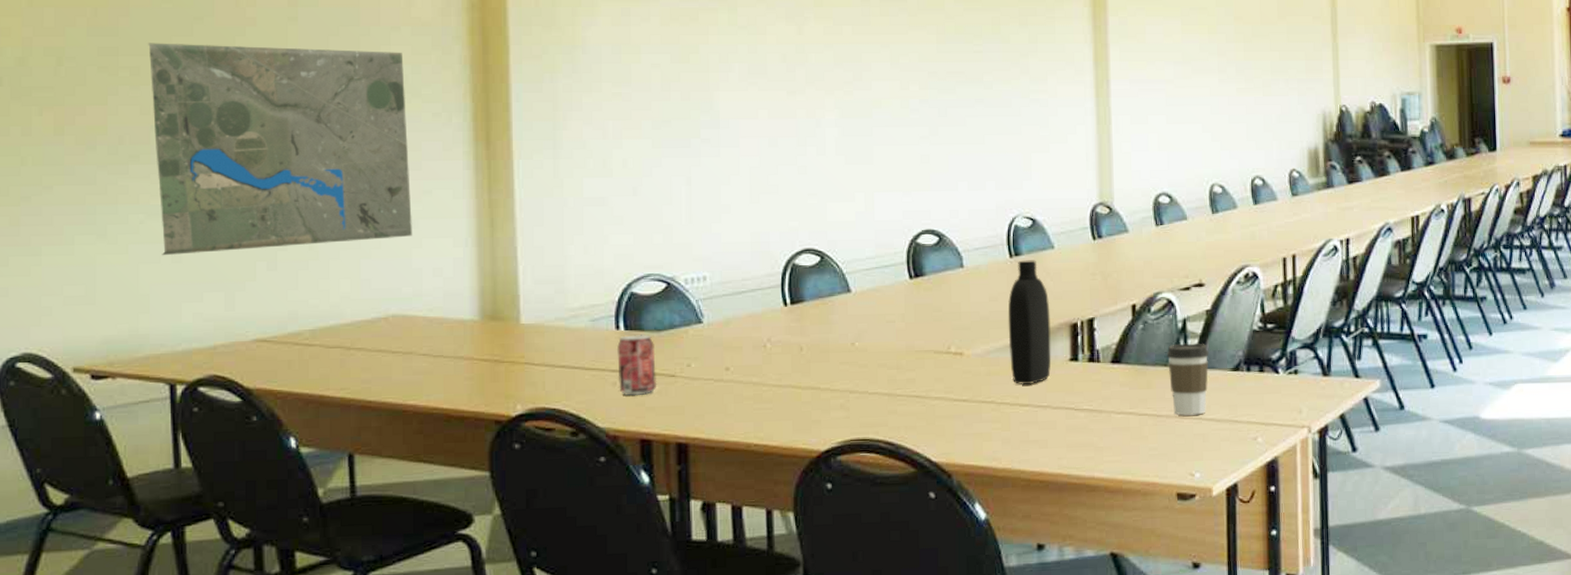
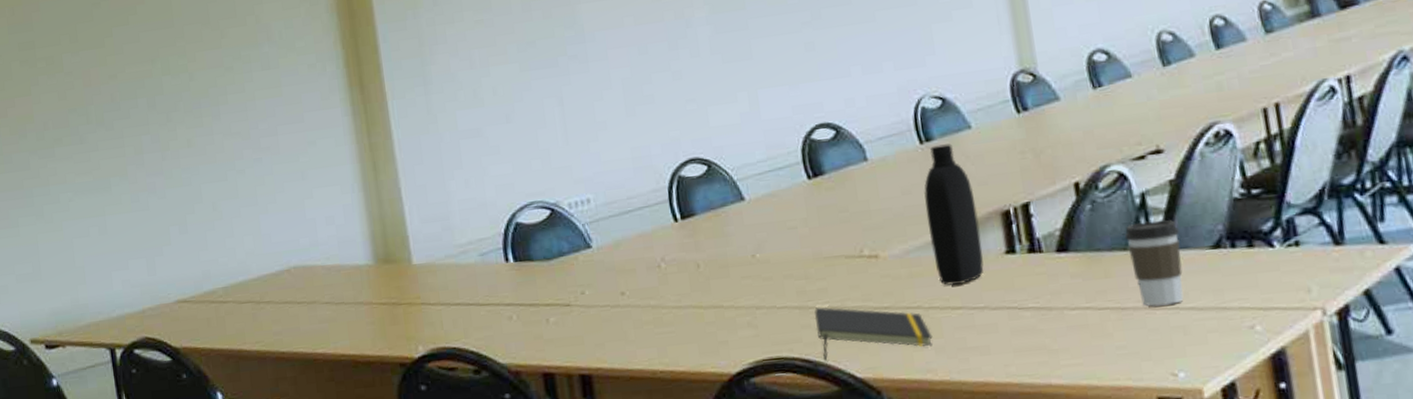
road map: present [148,43,412,256] -> none [58,9,303,230]
beverage can: present [617,333,657,397] -> none [509,264,553,330]
notepad: none [901,395,1001,444] -> present [814,307,933,360]

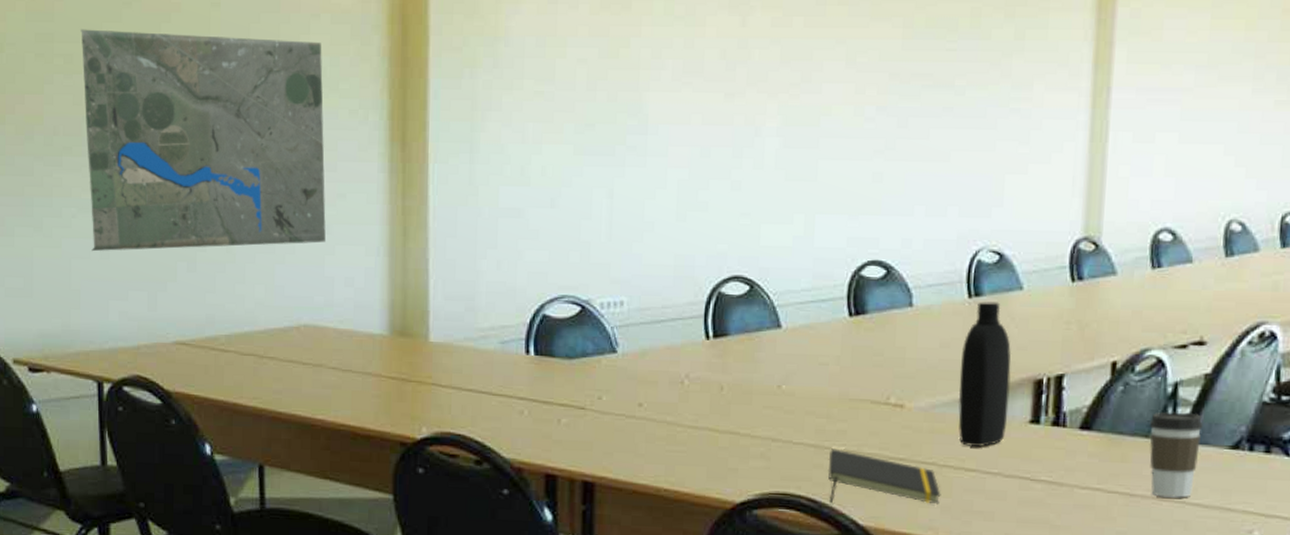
road map: none [58,9,303,230] -> present [81,29,326,252]

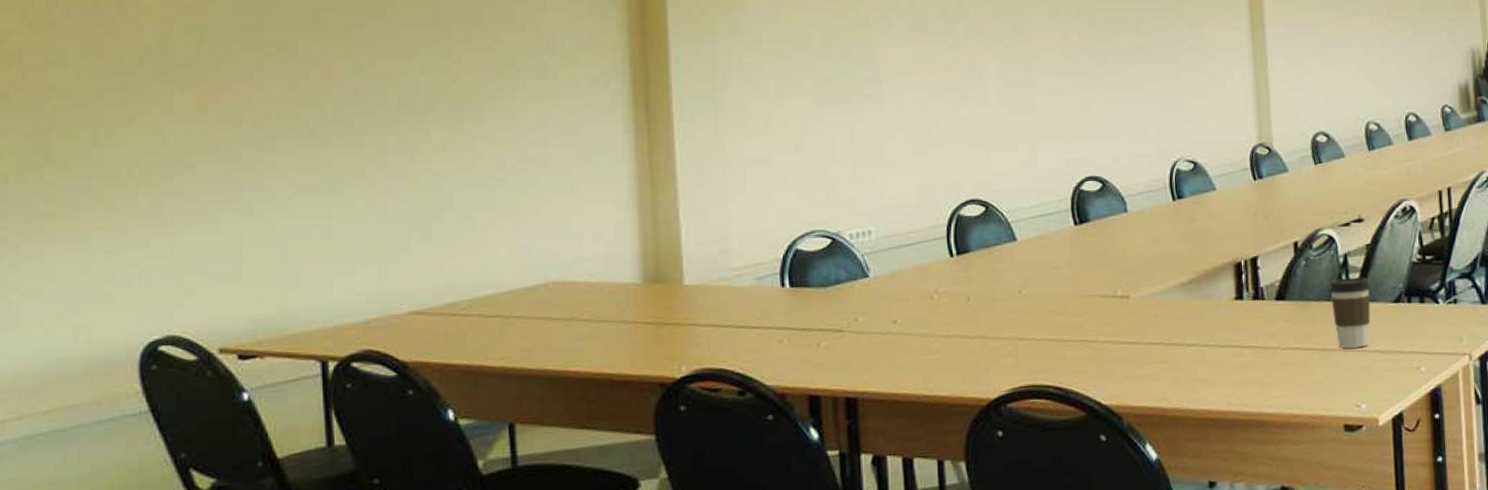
road map: present [81,29,326,252] -> none [295,17,571,232]
notepad: present [827,448,941,505] -> none [1069,340,1170,388]
bottle: present [958,302,1011,448] -> none [1172,202,1217,326]

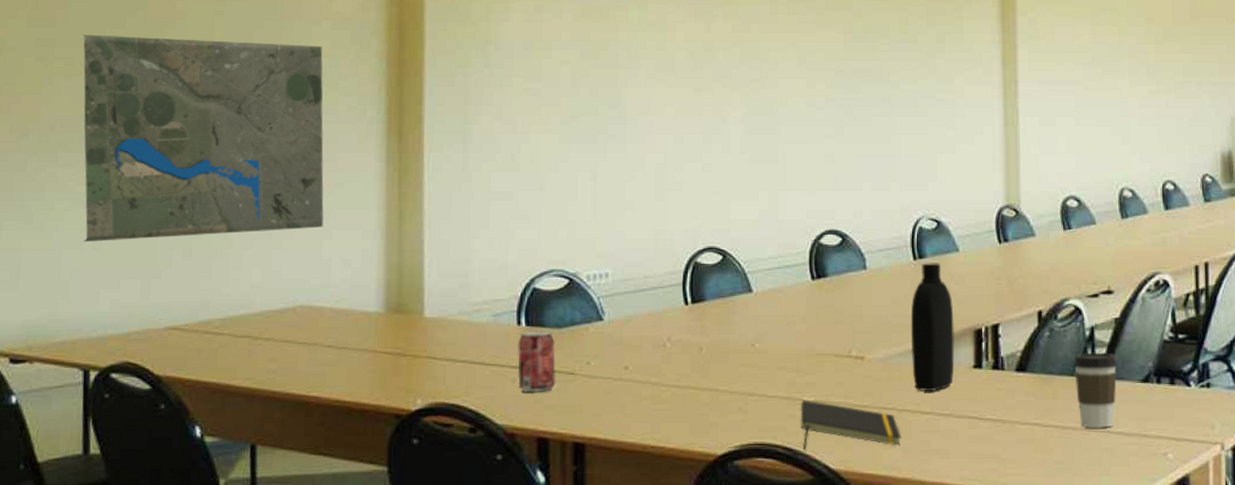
road map: none [295,17,571,232] -> present [83,34,324,243]
beverage can: none [783,290,824,354] -> present [517,330,556,394]
notepad: none [1069,340,1170,388] -> present [800,399,902,450]
bottle: none [1172,202,1217,326] -> present [910,263,954,392]

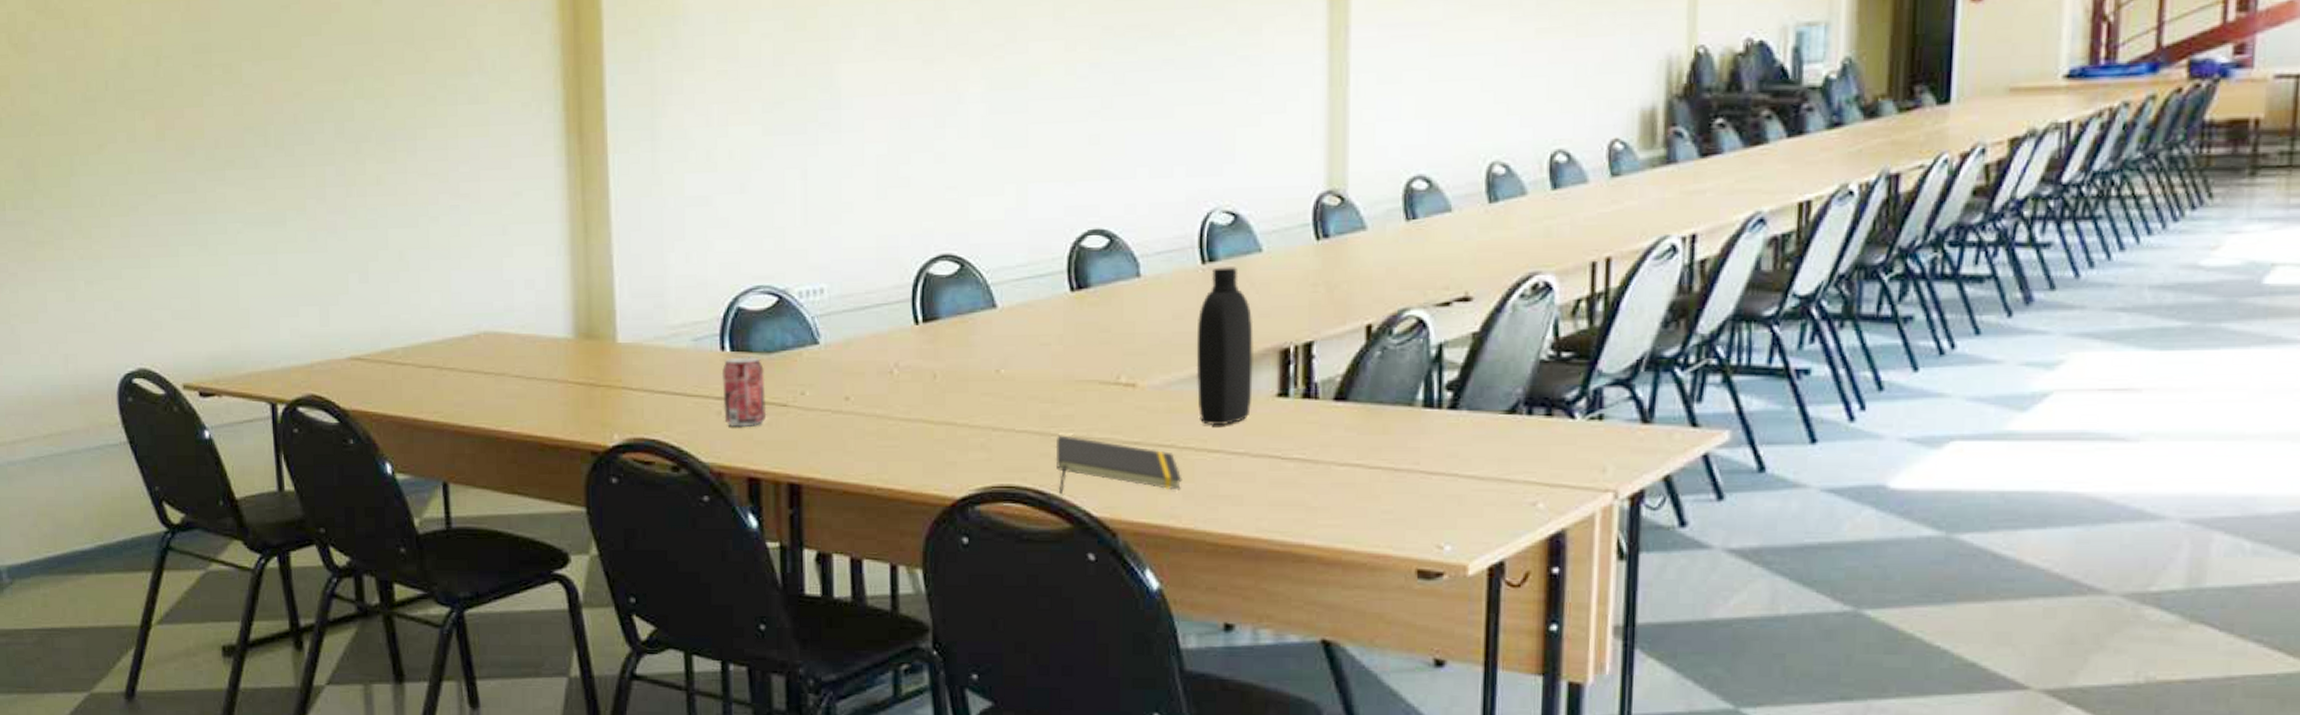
road map: present [83,34,324,243] -> none [238,33,503,268]
coffee cup: present [1073,352,1118,428] -> none [1412,376,1473,471]

